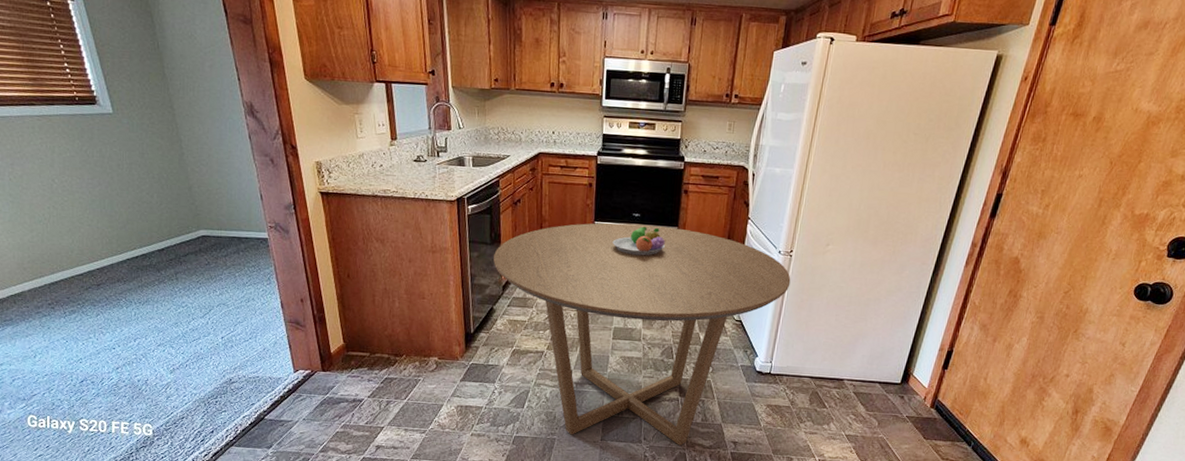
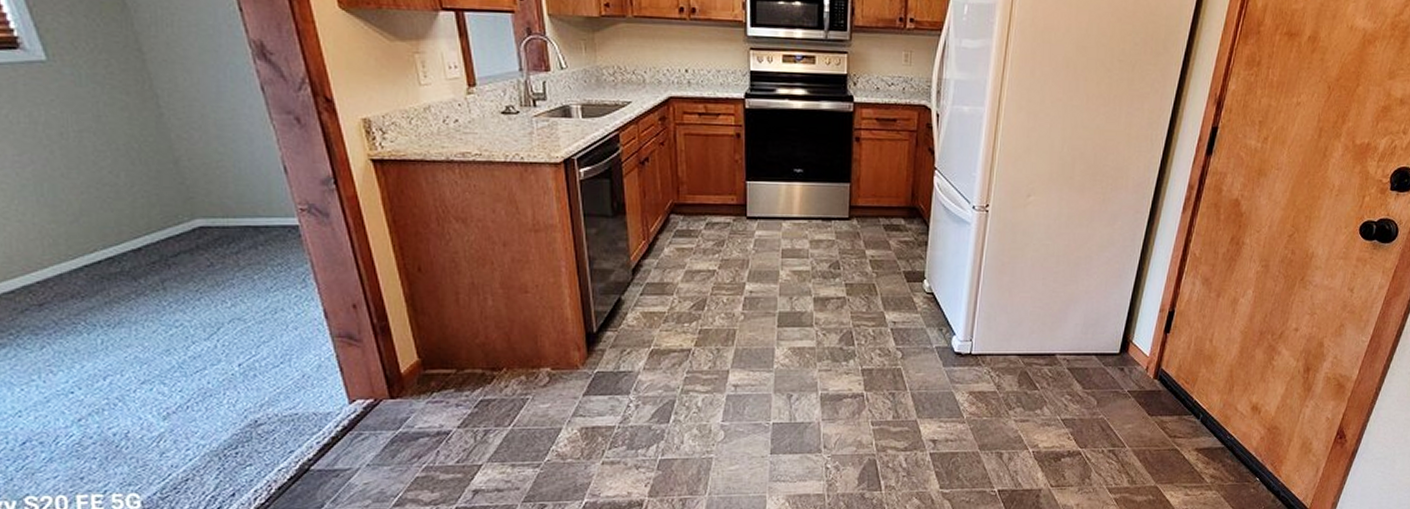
dining table: present [493,223,791,446] -> none [618,181,989,451]
fruit bowl: present [612,226,666,256] -> none [770,184,837,221]

